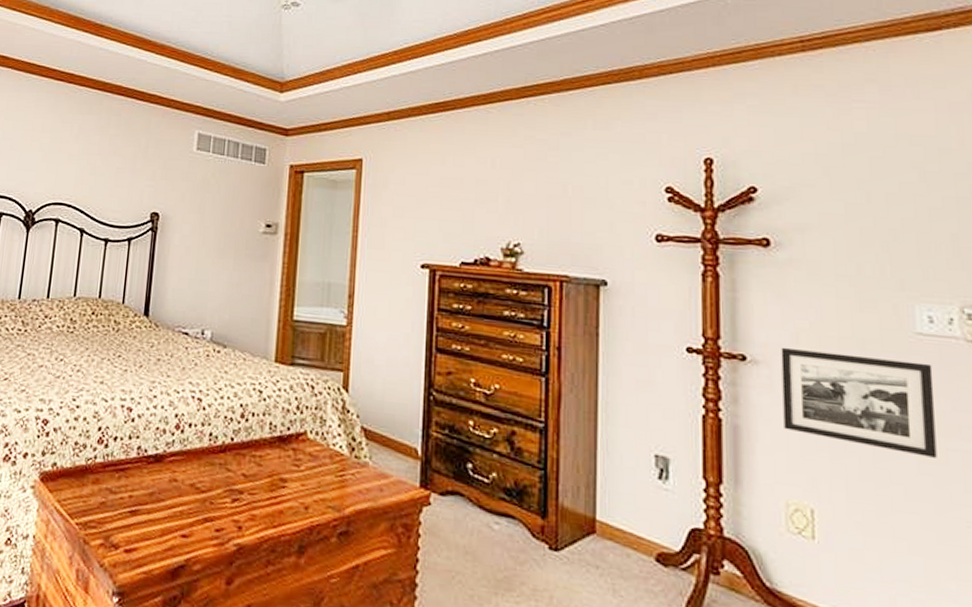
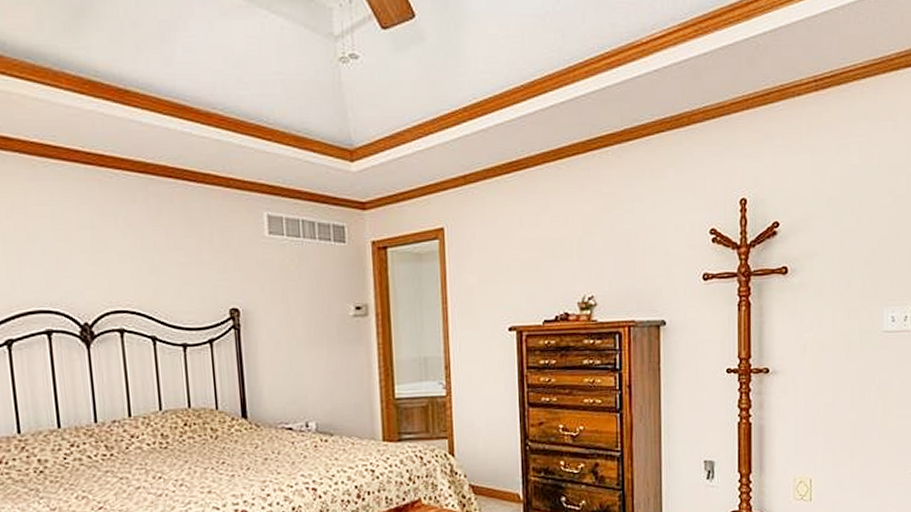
picture frame: present [781,347,937,458] -> none [793,354,892,425]

